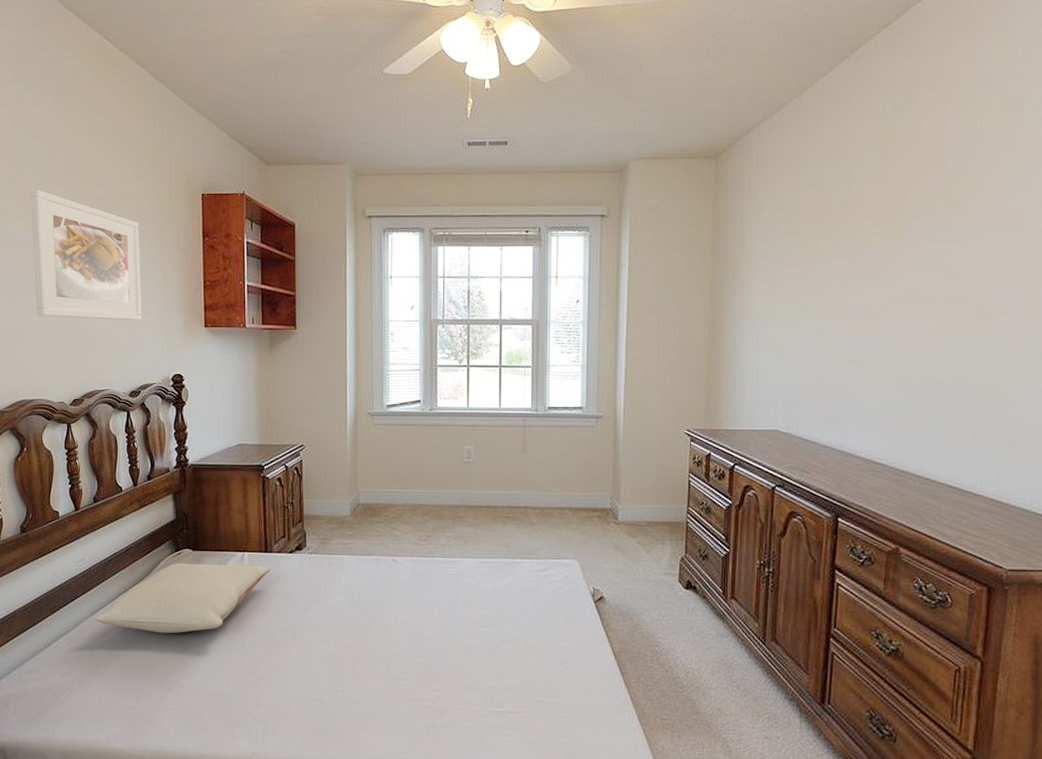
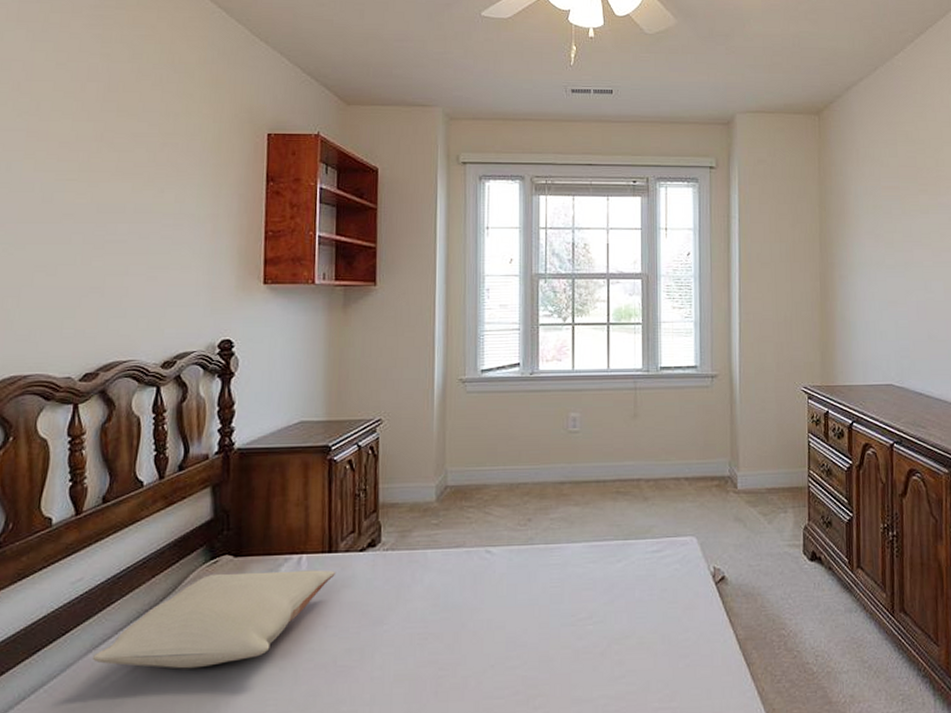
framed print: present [31,189,142,321] -> none [42,123,187,277]

